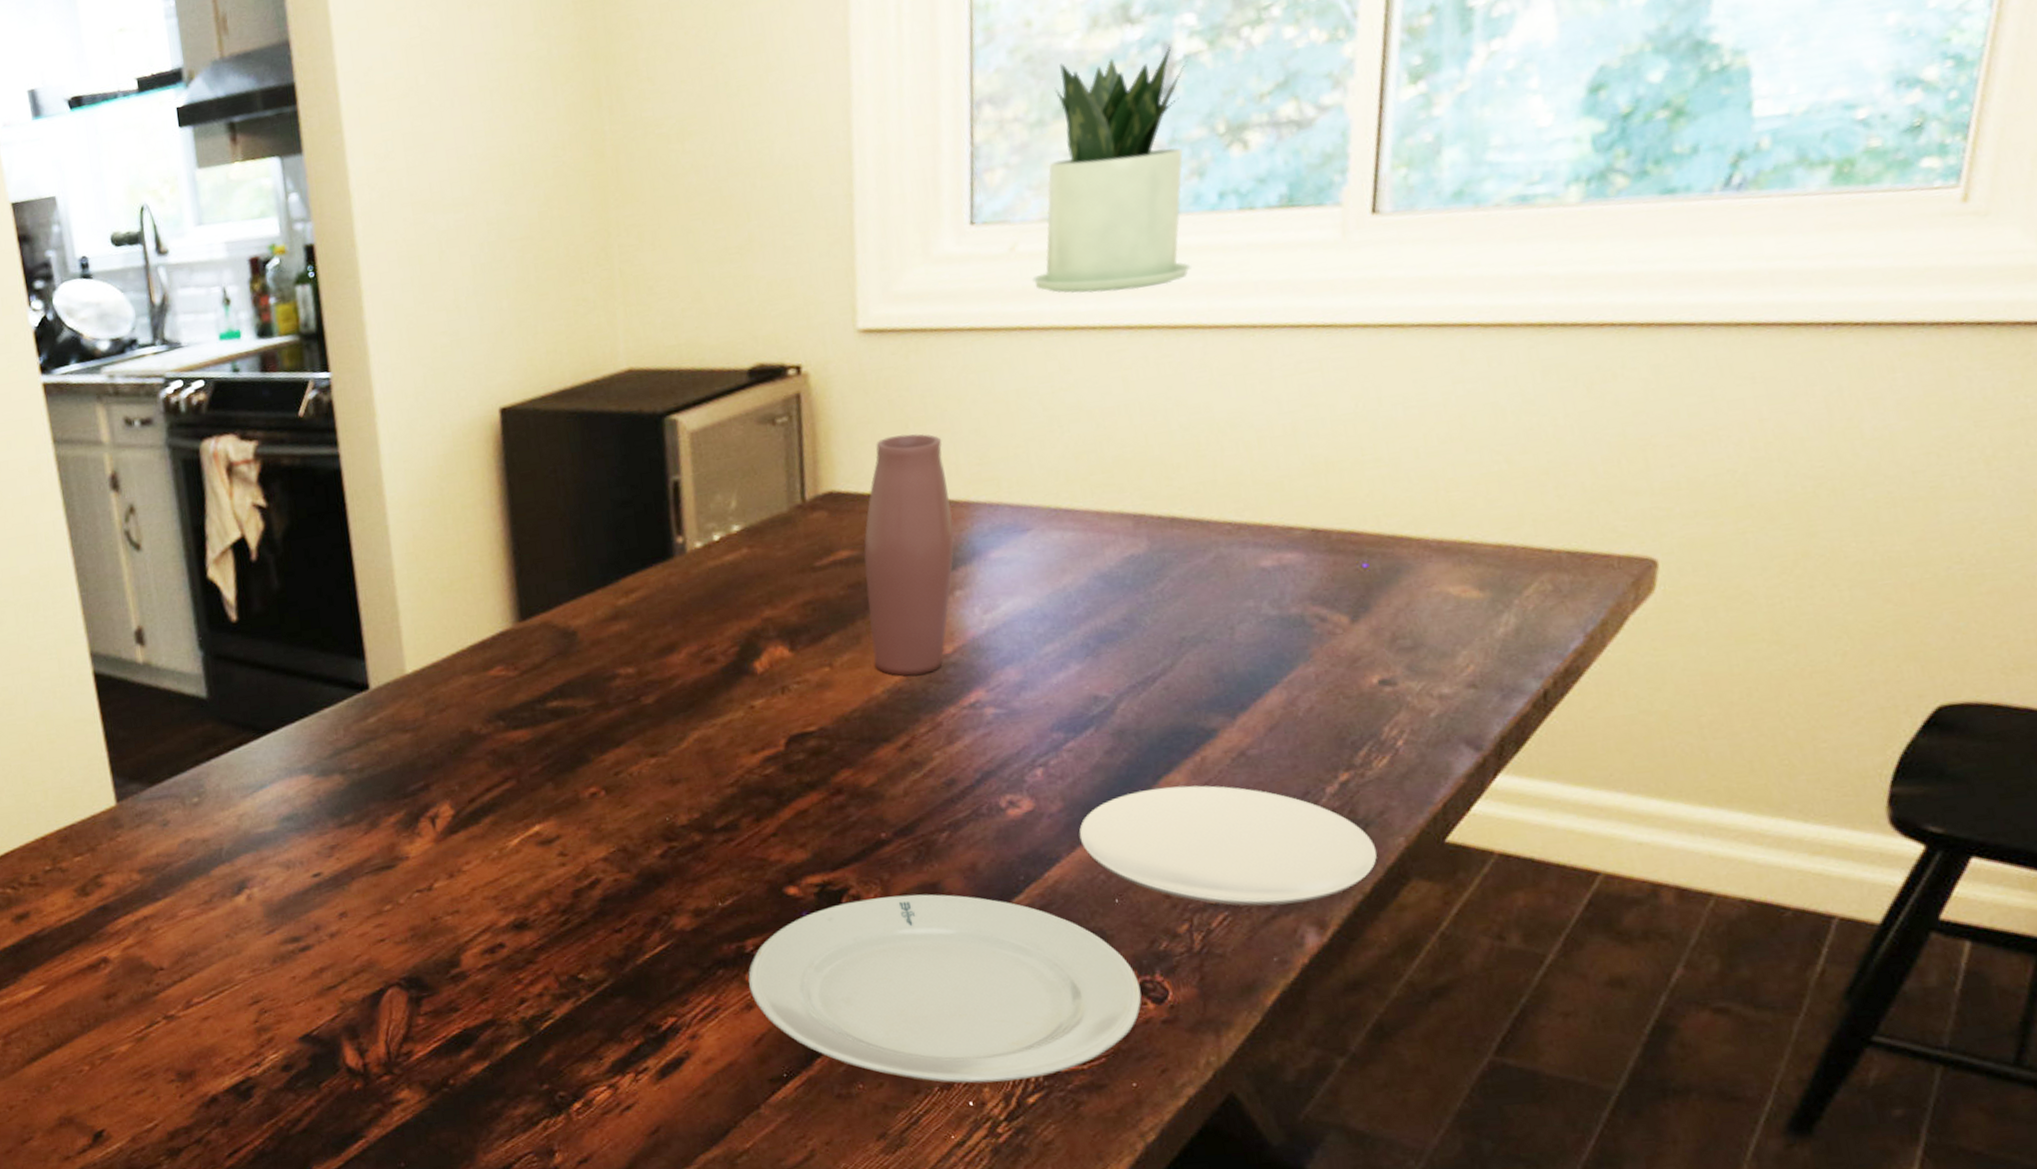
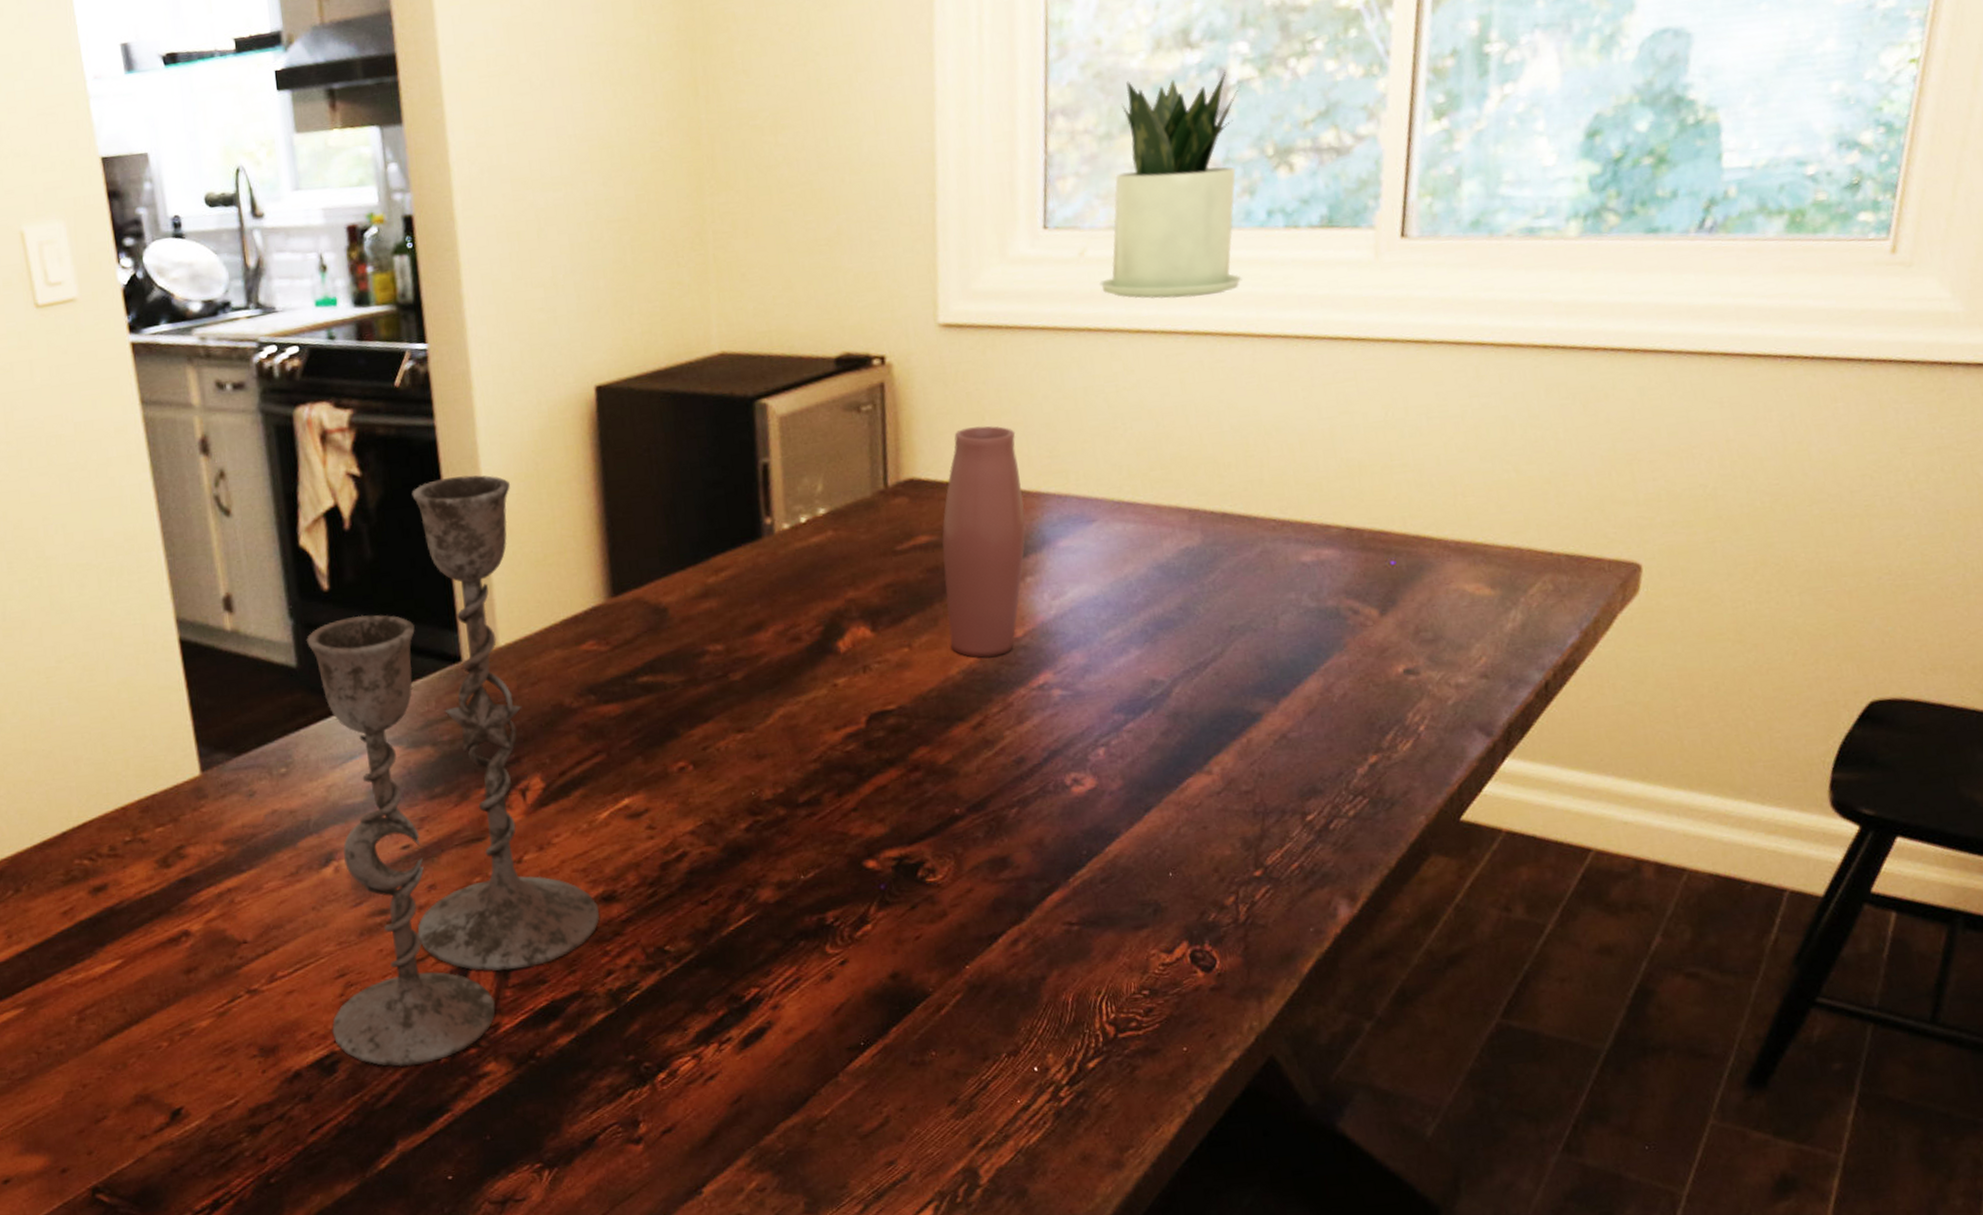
candlestick: none [216,502,511,1093] -> present [307,475,599,1067]
plate: present [748,894,1142,1084] -> none [828,867,1193,1050]
plate: present [1078,785,1378,906] -> none [1136,765,1402,880]

